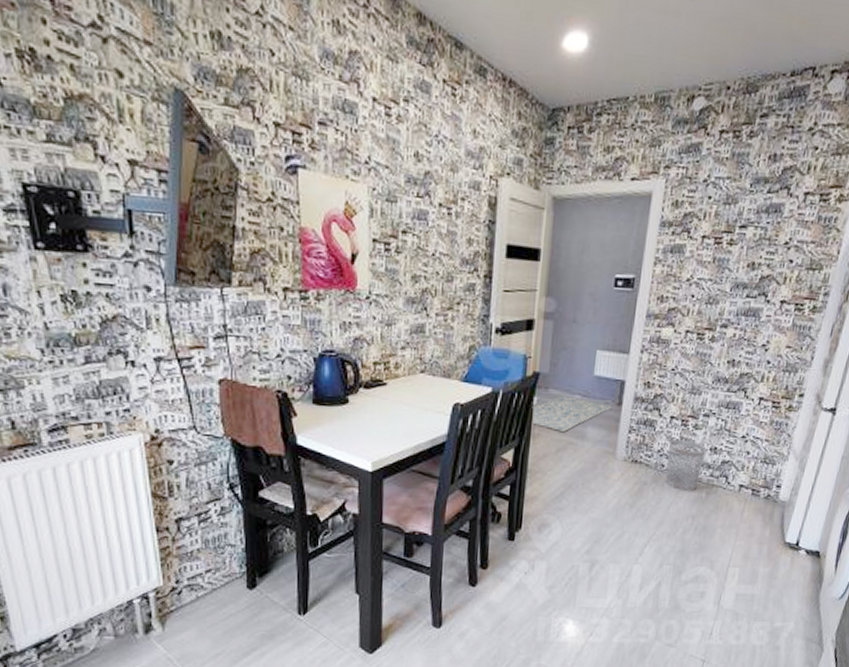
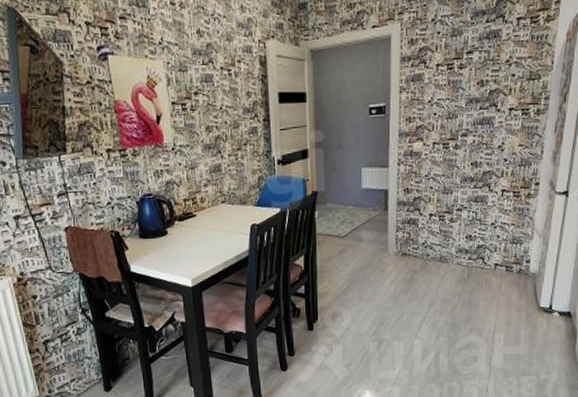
wastebasket: present [665,439,707,492] -> none [430,232,463,275]

